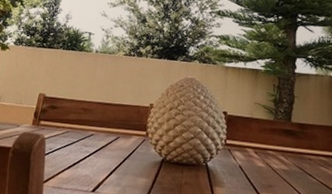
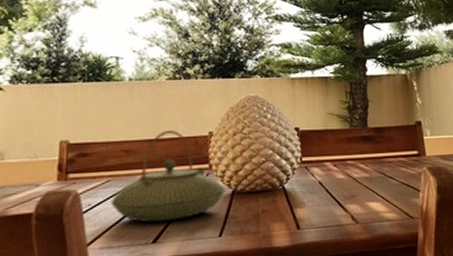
teapot: none [66,97,157,176] -> present [110,130,225,223]

